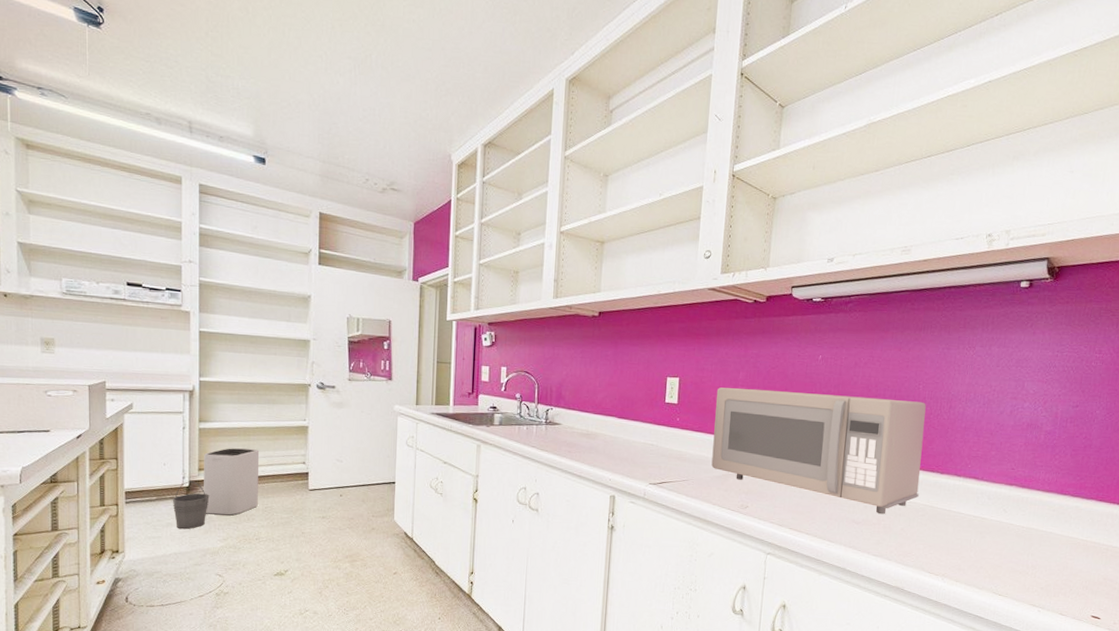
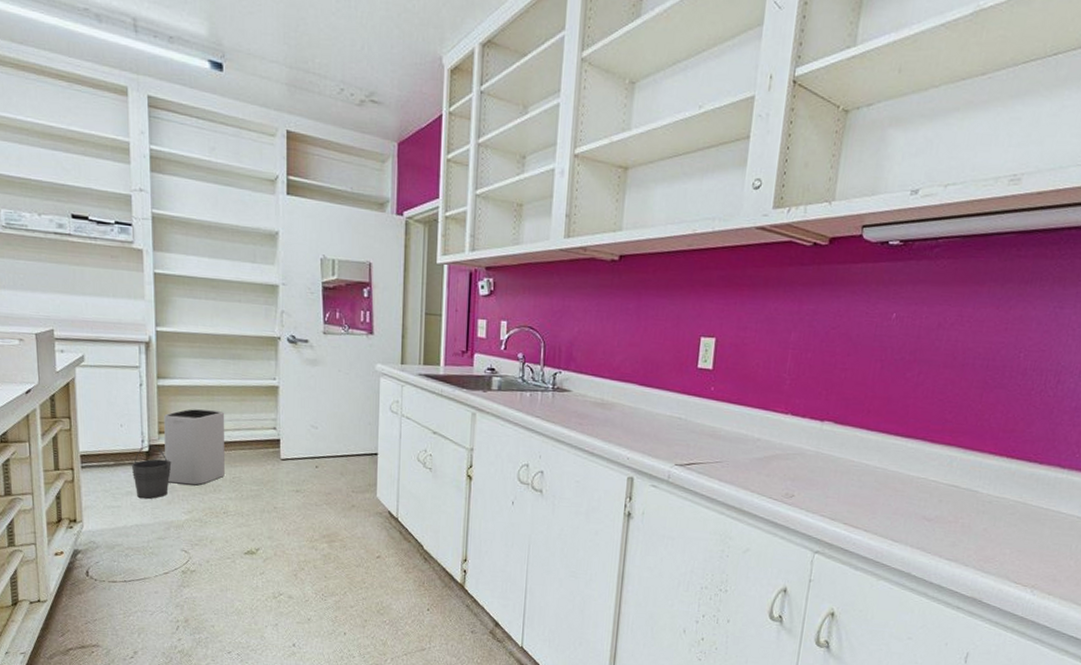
microwave: present [711,387,926,515] -> none [751,351,1027,511]

